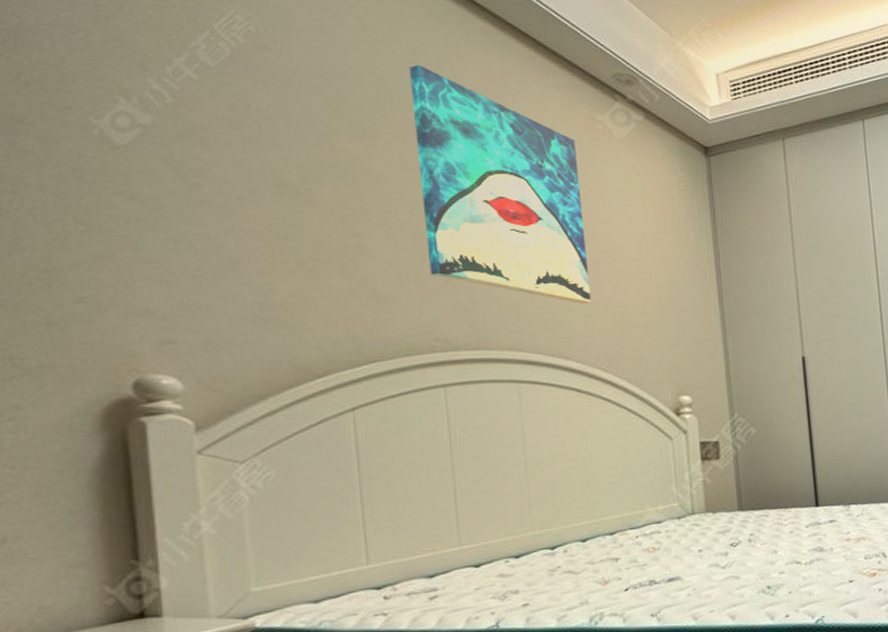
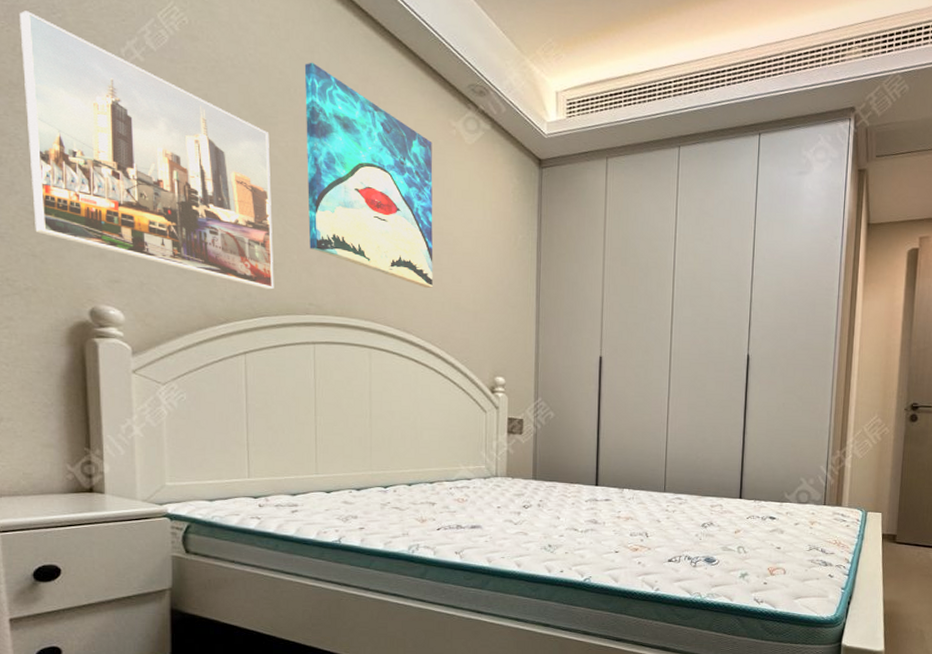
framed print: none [25,33,387,329] -> present [20,11,274,290]

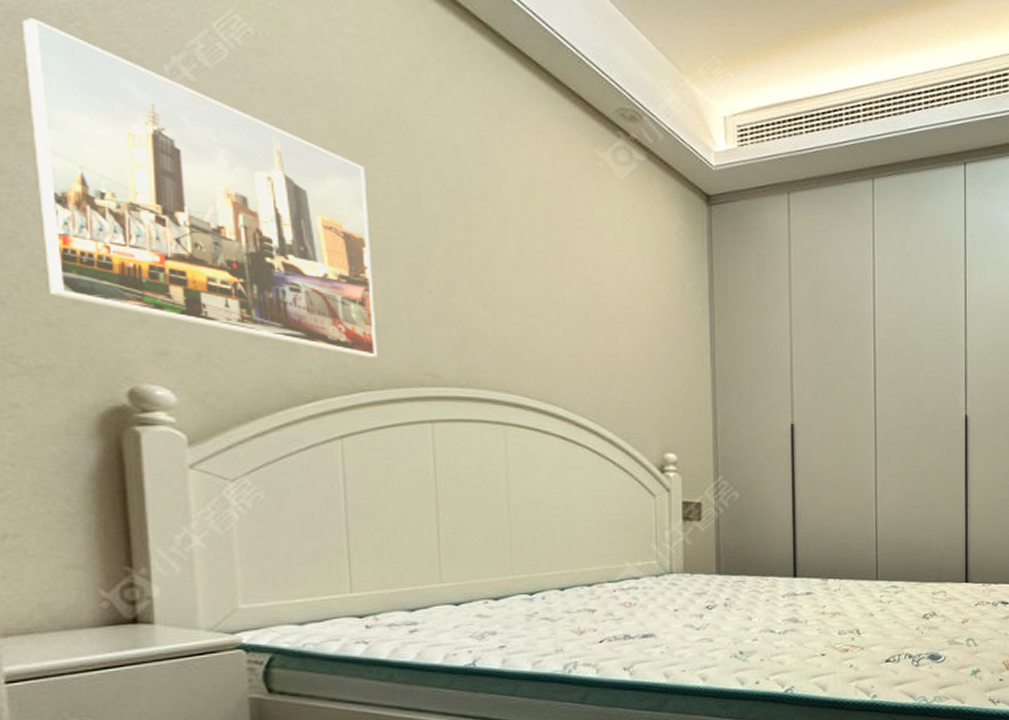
wall art: present [304,62,433,289] -> none [408,82,582,351]

